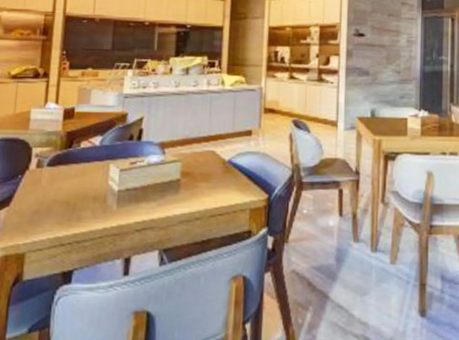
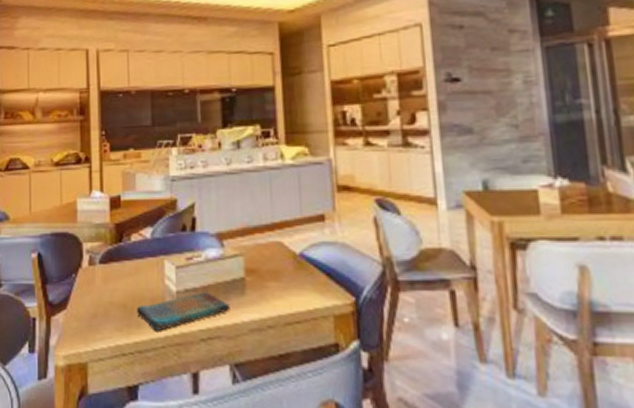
dish towel: none [78,190,165,225] -> present [136,291,231,332]

